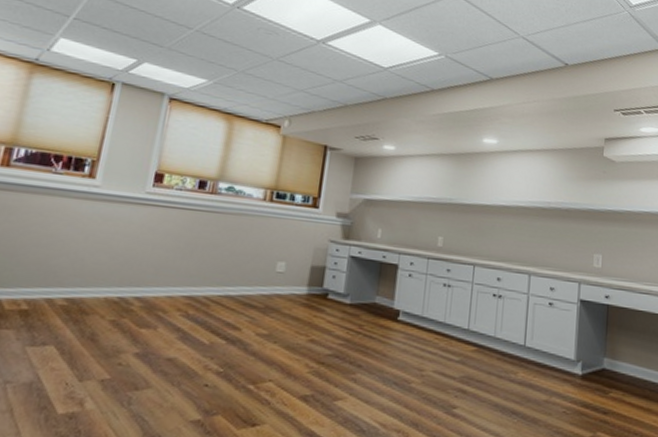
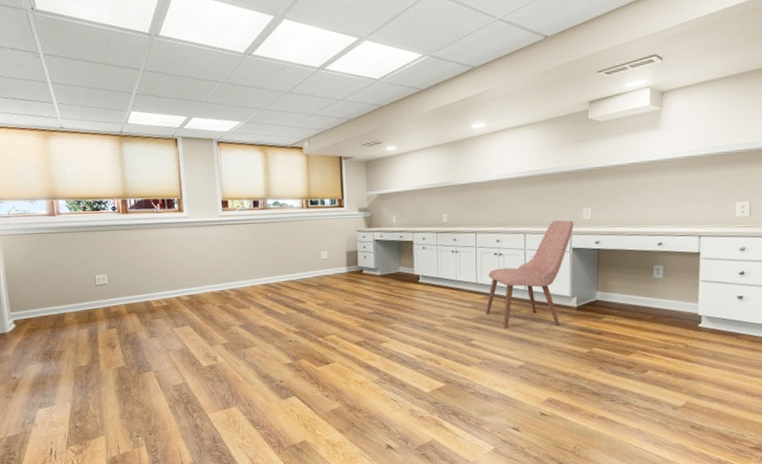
chair: none [476,263,583,398] -> present [486,220,574,328]

